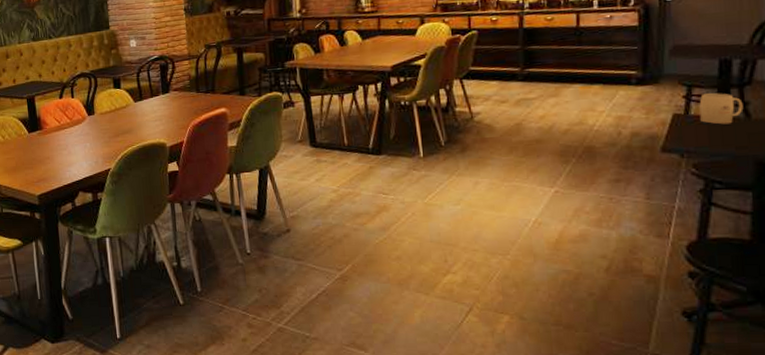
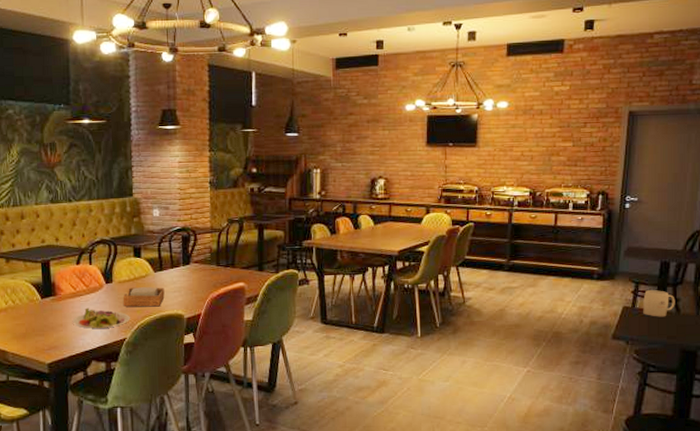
salad plate: none [58,140,114,161] -> present [72,307,130,329]
napkin holder: none [105,116,146,137] -> present [123,287,165,307]

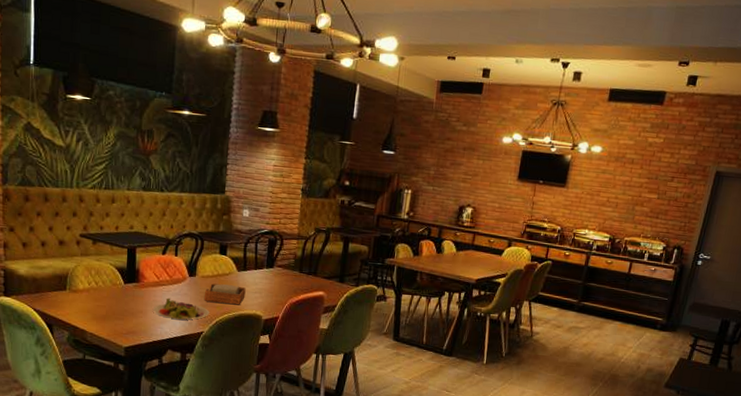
mug: present [643,290,675,317] -> none [697,345,729,373]

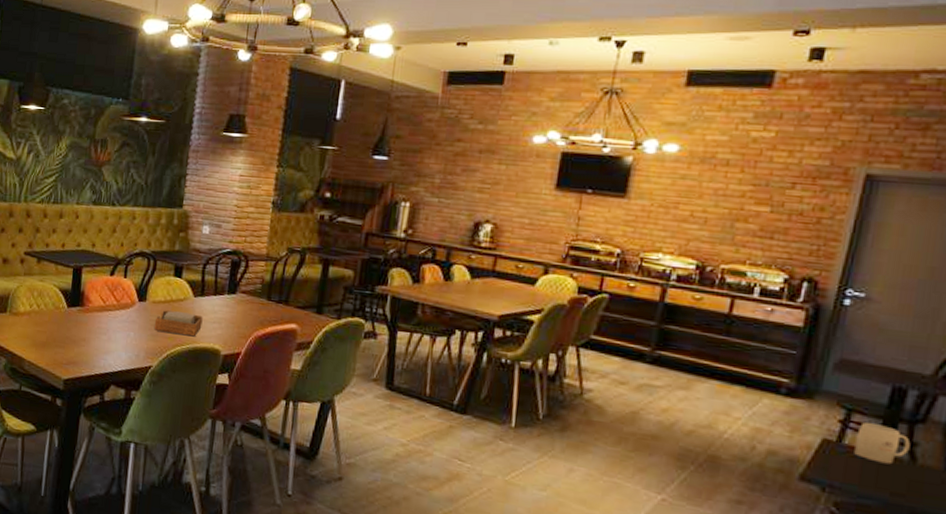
salad plate: present [152,298,210,320] -> none [96,325,160,352]
mug: none [697,345,729,373] -> present [854,422,911,465]

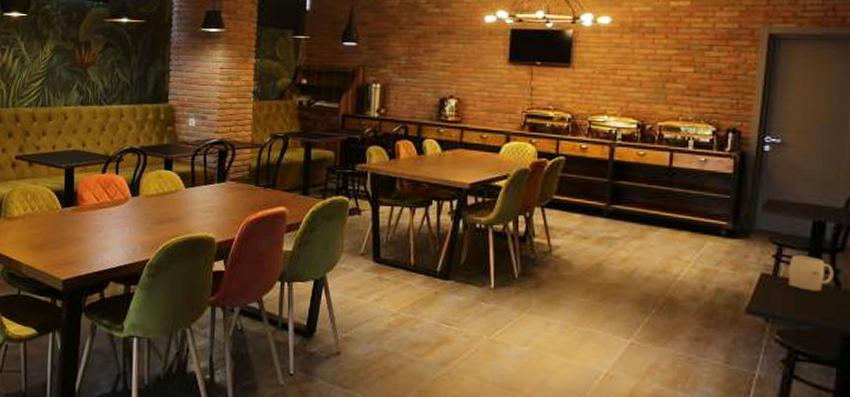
napkin holder: present [154,310,203,337] -> none [148,203,195,227]

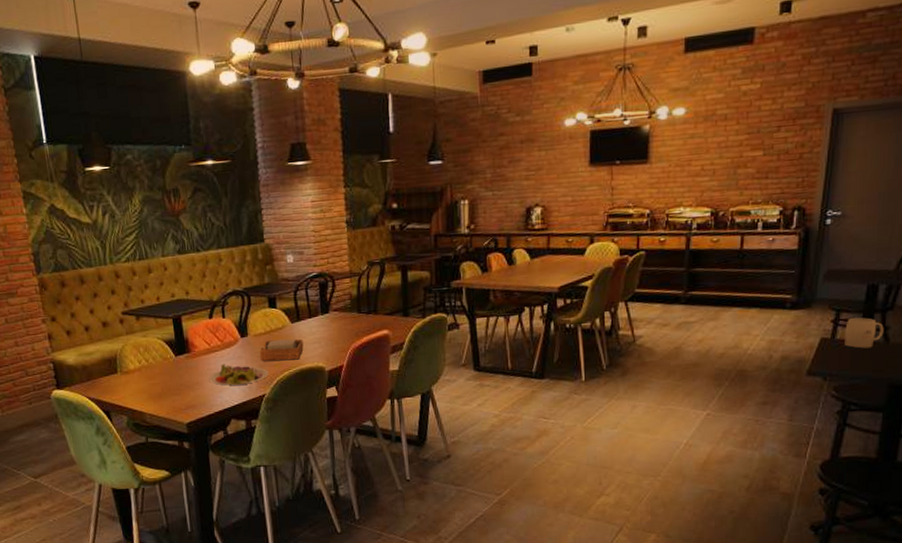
salad plate: none [92,221,155,247] -> present [208,364,269,386]
napkin holder: none [148,203,195,227] -> present [259,339,304,361]

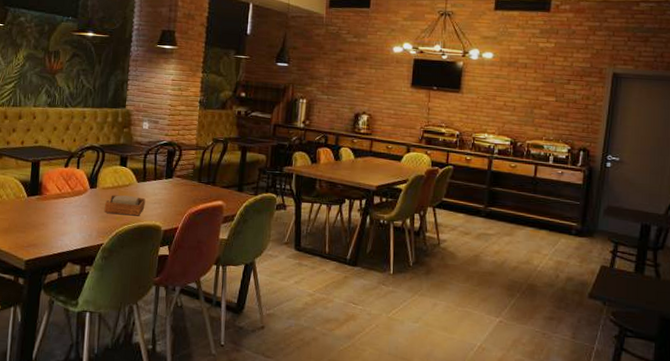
salad plate: present [208,364,269,386] -> none [53,210,110,232]
mug: present [845,318,884,349] -> none [622,252,656,281]

